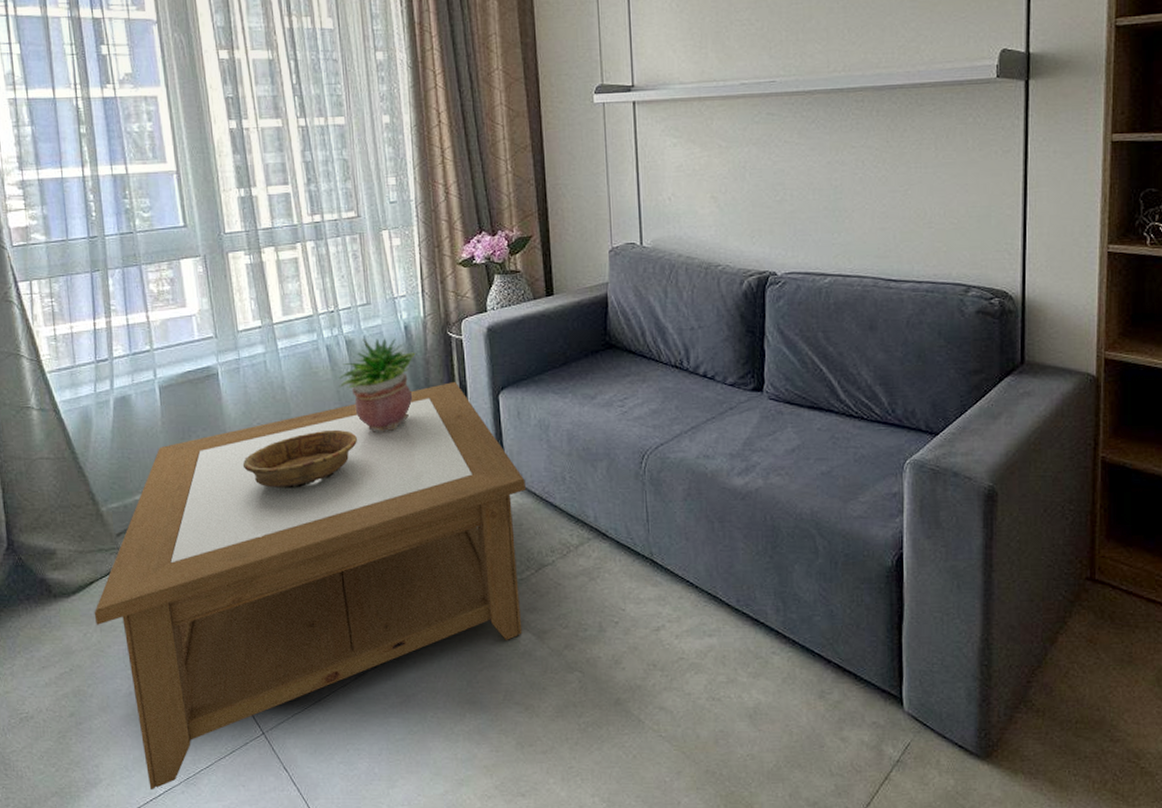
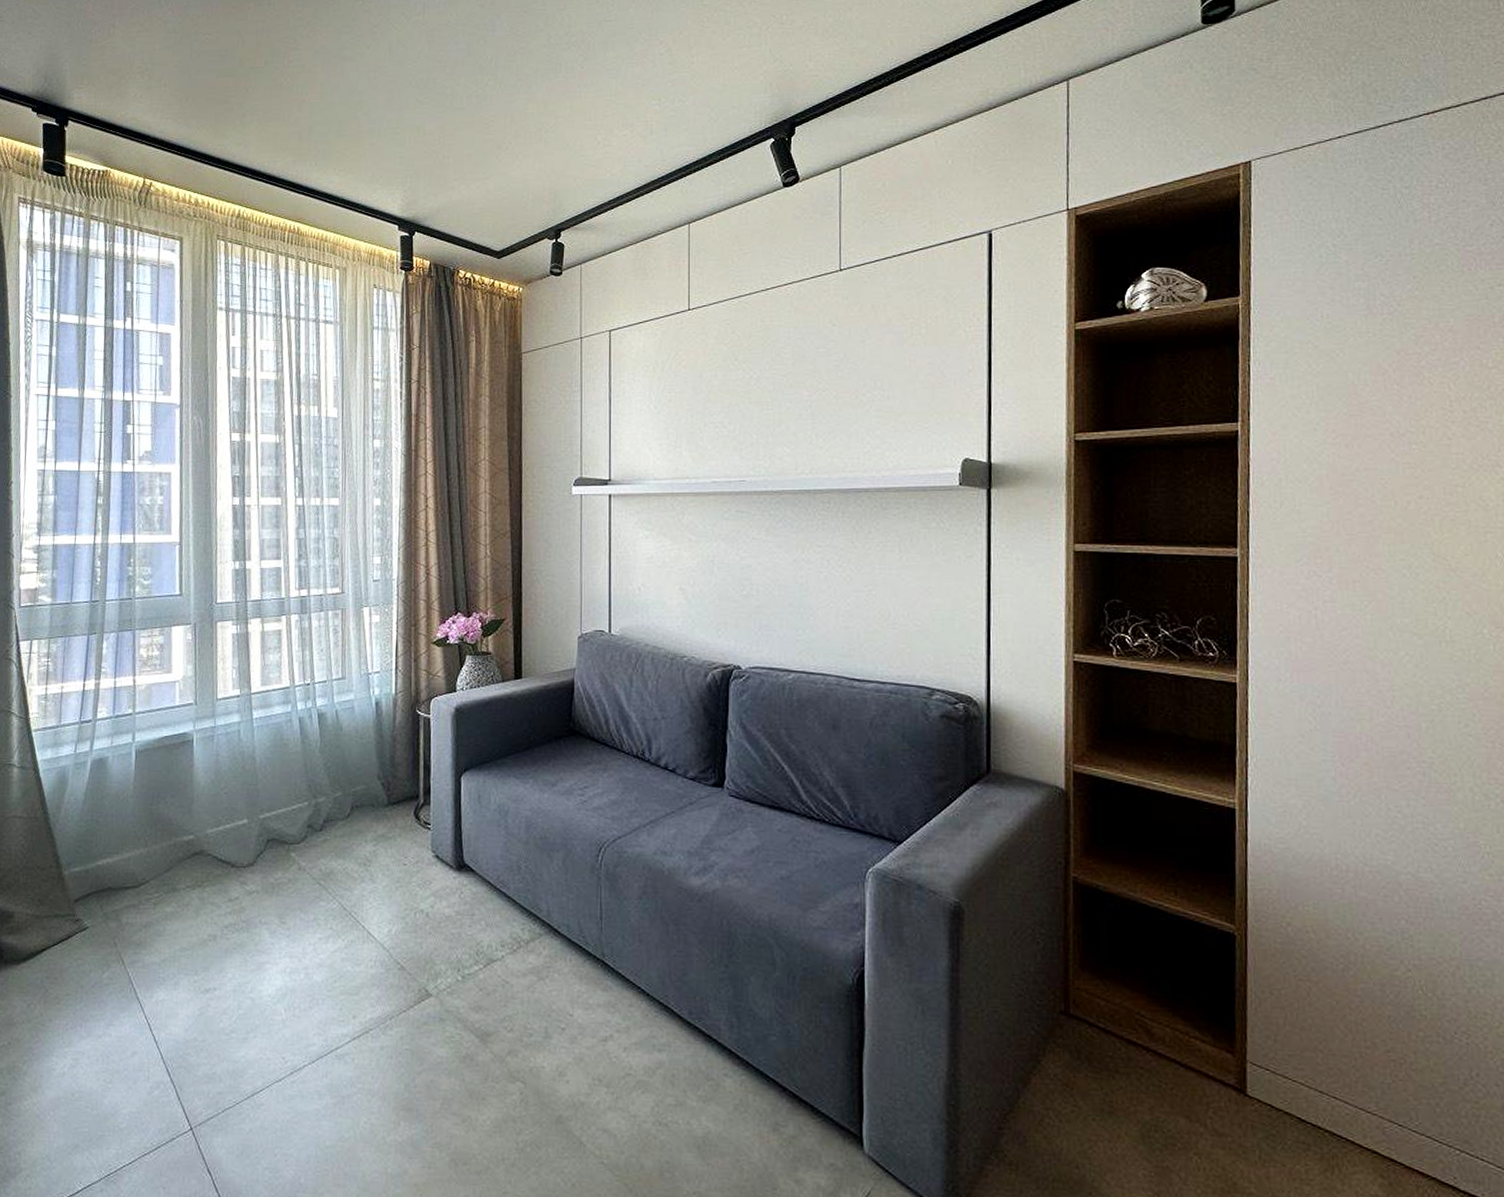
coffee table: present [94,382,526,791] -> none [40,761,481,1186]
decorative bowl: present [242,429,357,489] -> none [205,803,319,863]
potted plant: present [338,338,417,434] -> none [307,713,385,810]

